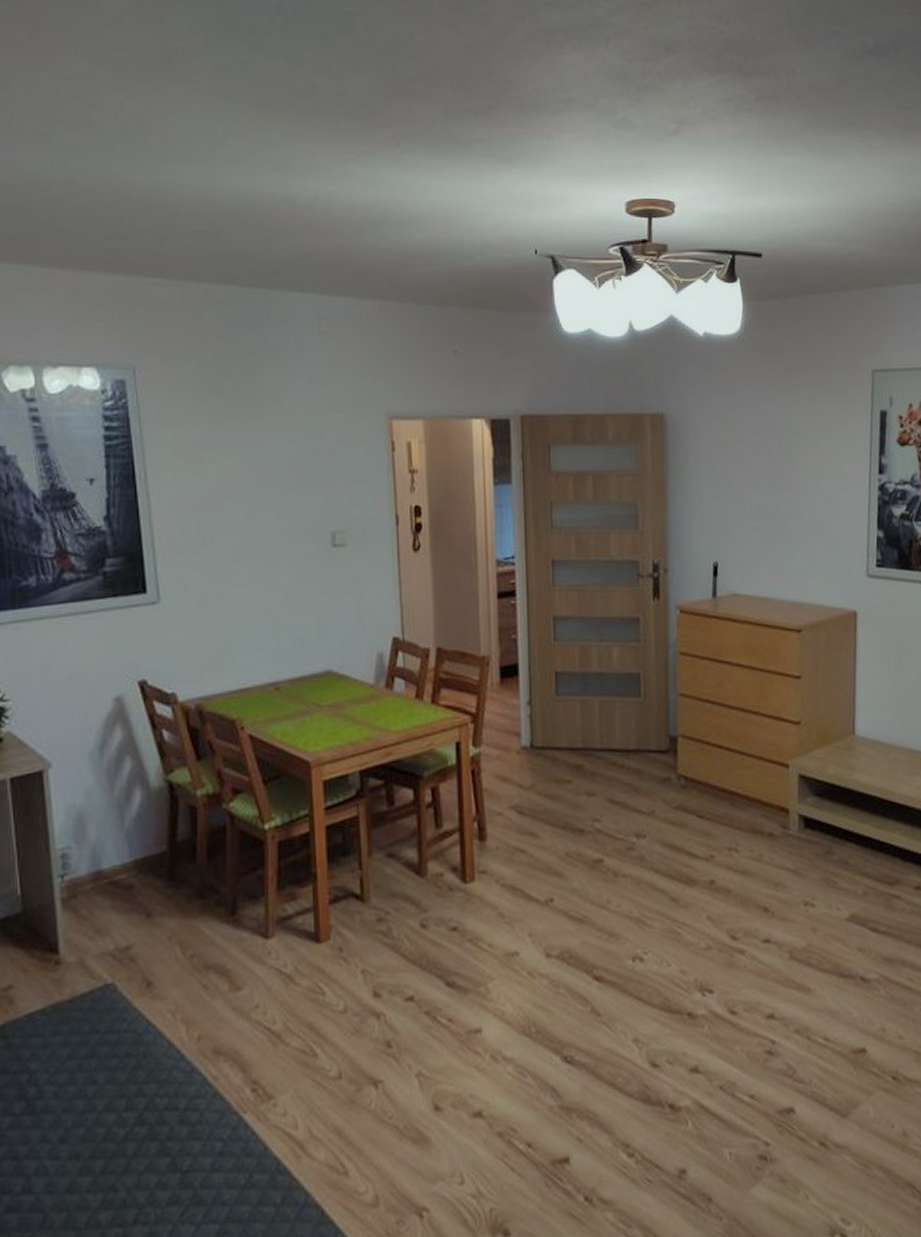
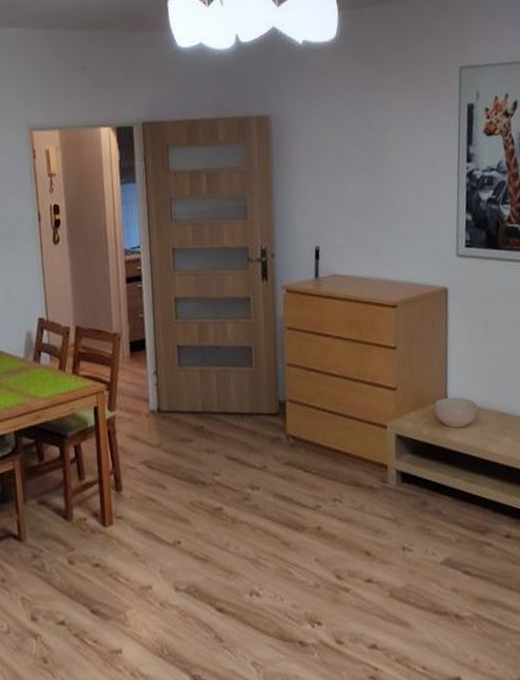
bowl: none [841,732,888,767] -> present [434,397,478,428]

